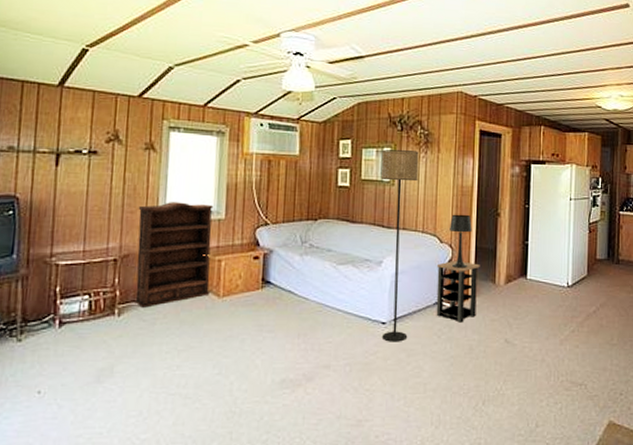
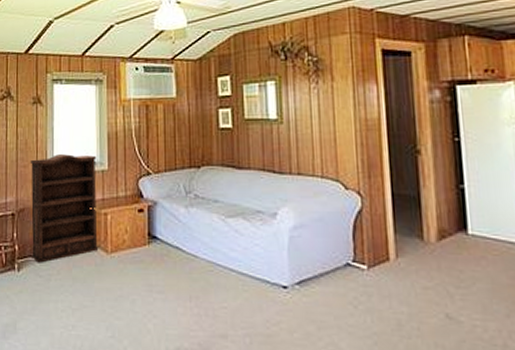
floor lamp: present [380,149,419,342] -> none [265,81,316,311]
side table: present [436,260,480,323] -> none [343,210,402,290]
table lamp: present [450,214,472,268] -> none [355,153,385,220]

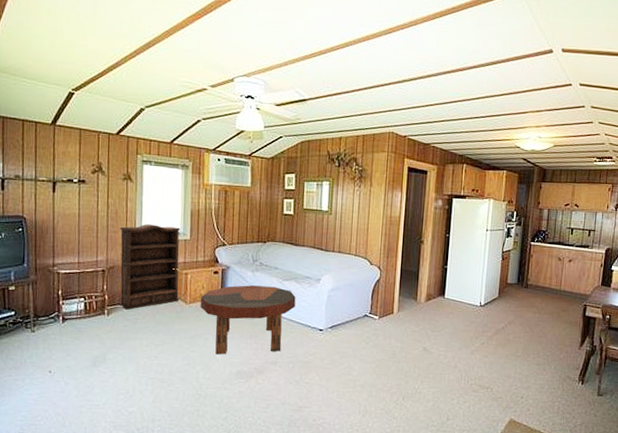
coffee table: none [123,226,246,324] -> present [200,285,296,355]

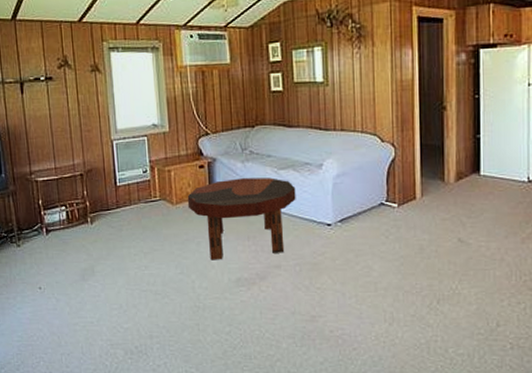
bookshelf: present [120,224,180,310] -> none [93,118,165,216]

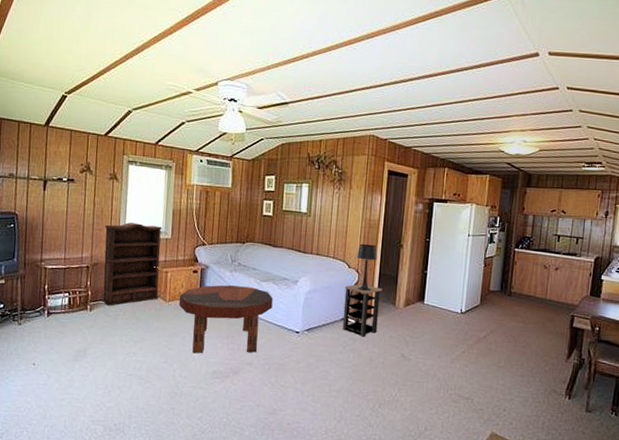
bookshelf: none [93,118,165,216] -> present [102,222,162,306]
side table: none [379,159,427,223] -> present [342,283,383,337]
table lamp: none [390,110,415,167] -> present [357,243,377,291]

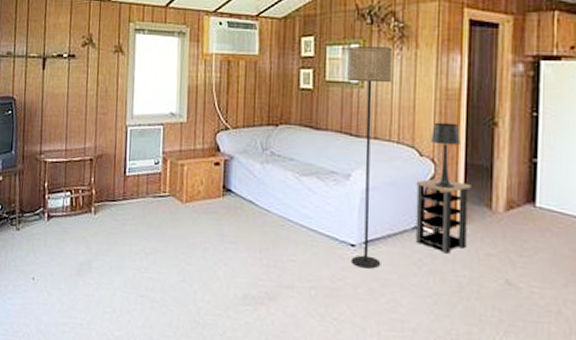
bookshelf: present [102,222,162,306] -> none [108,104,176,208]
coffee table: present [178,285,273,354] -> none [198,181,318,272]
floor lamp: none [295,185,333,349] -> present [347,46,393,269]

